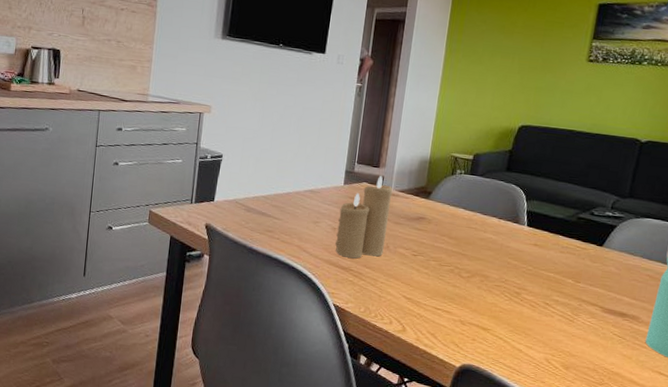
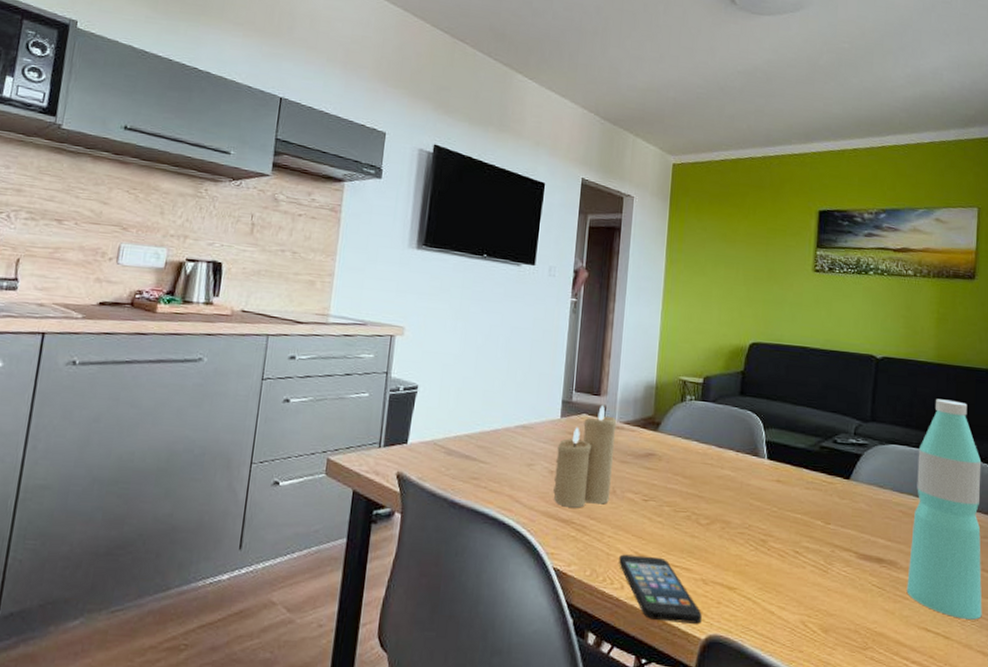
smartphone: none [389,297,458,355] -> present [619,554,702,624]

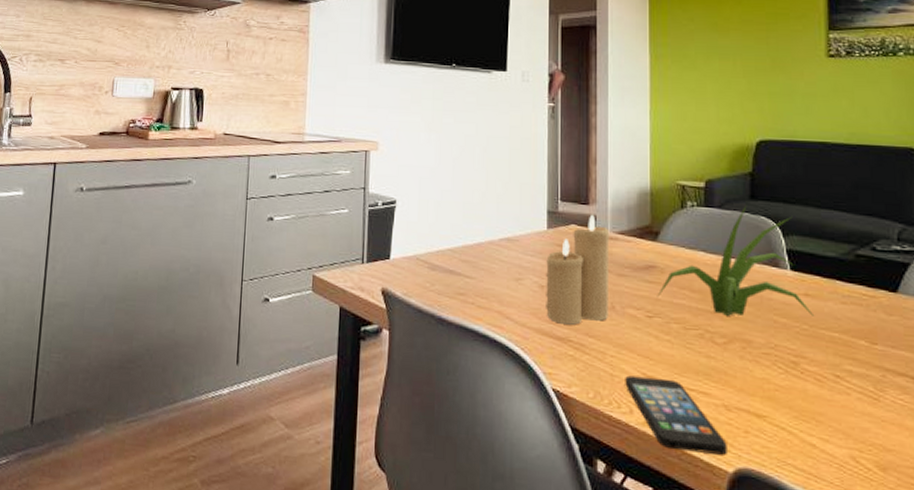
plant: none [653,400,784,500] -> present [657,205,815,316]

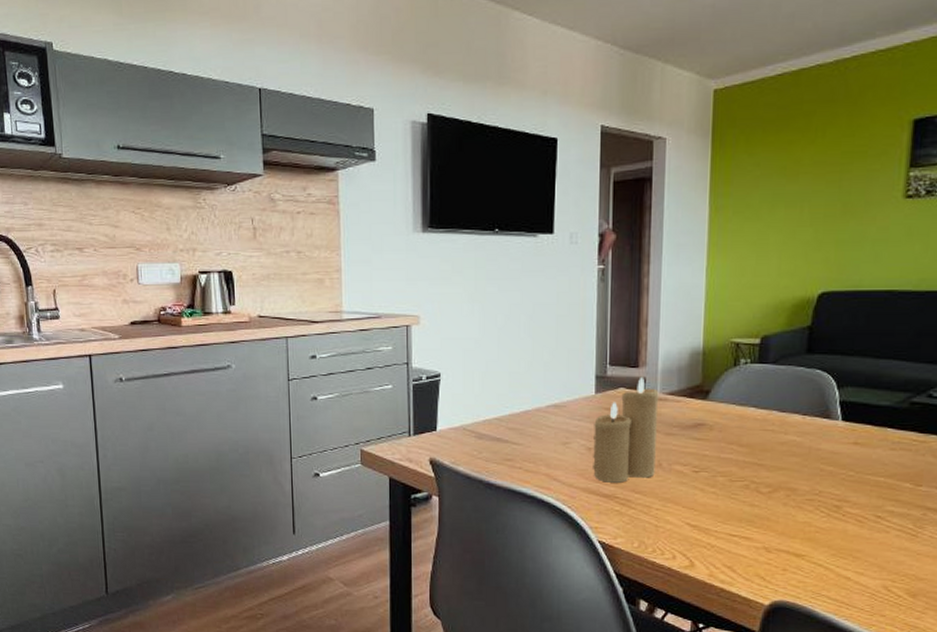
smartphone: present [625,375,727,455] -> none [669,525,765,590]
plant: present [657,205,815,316] -> none [704,360,862,467]

